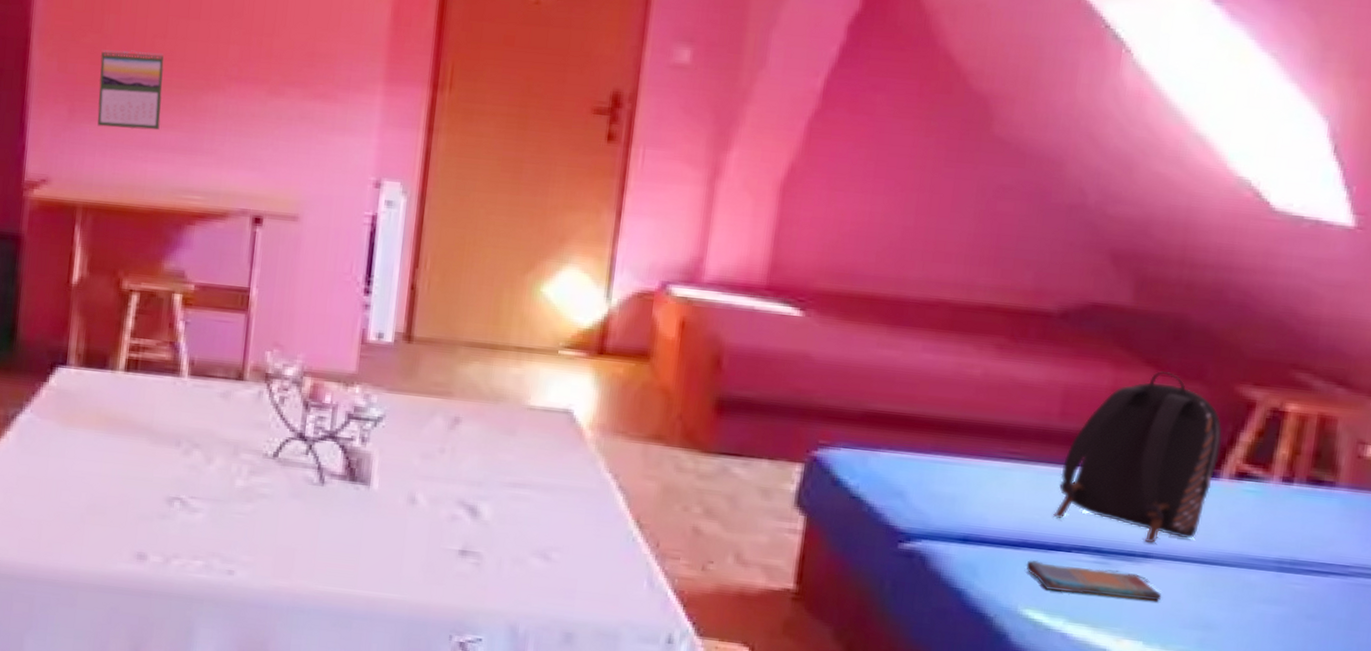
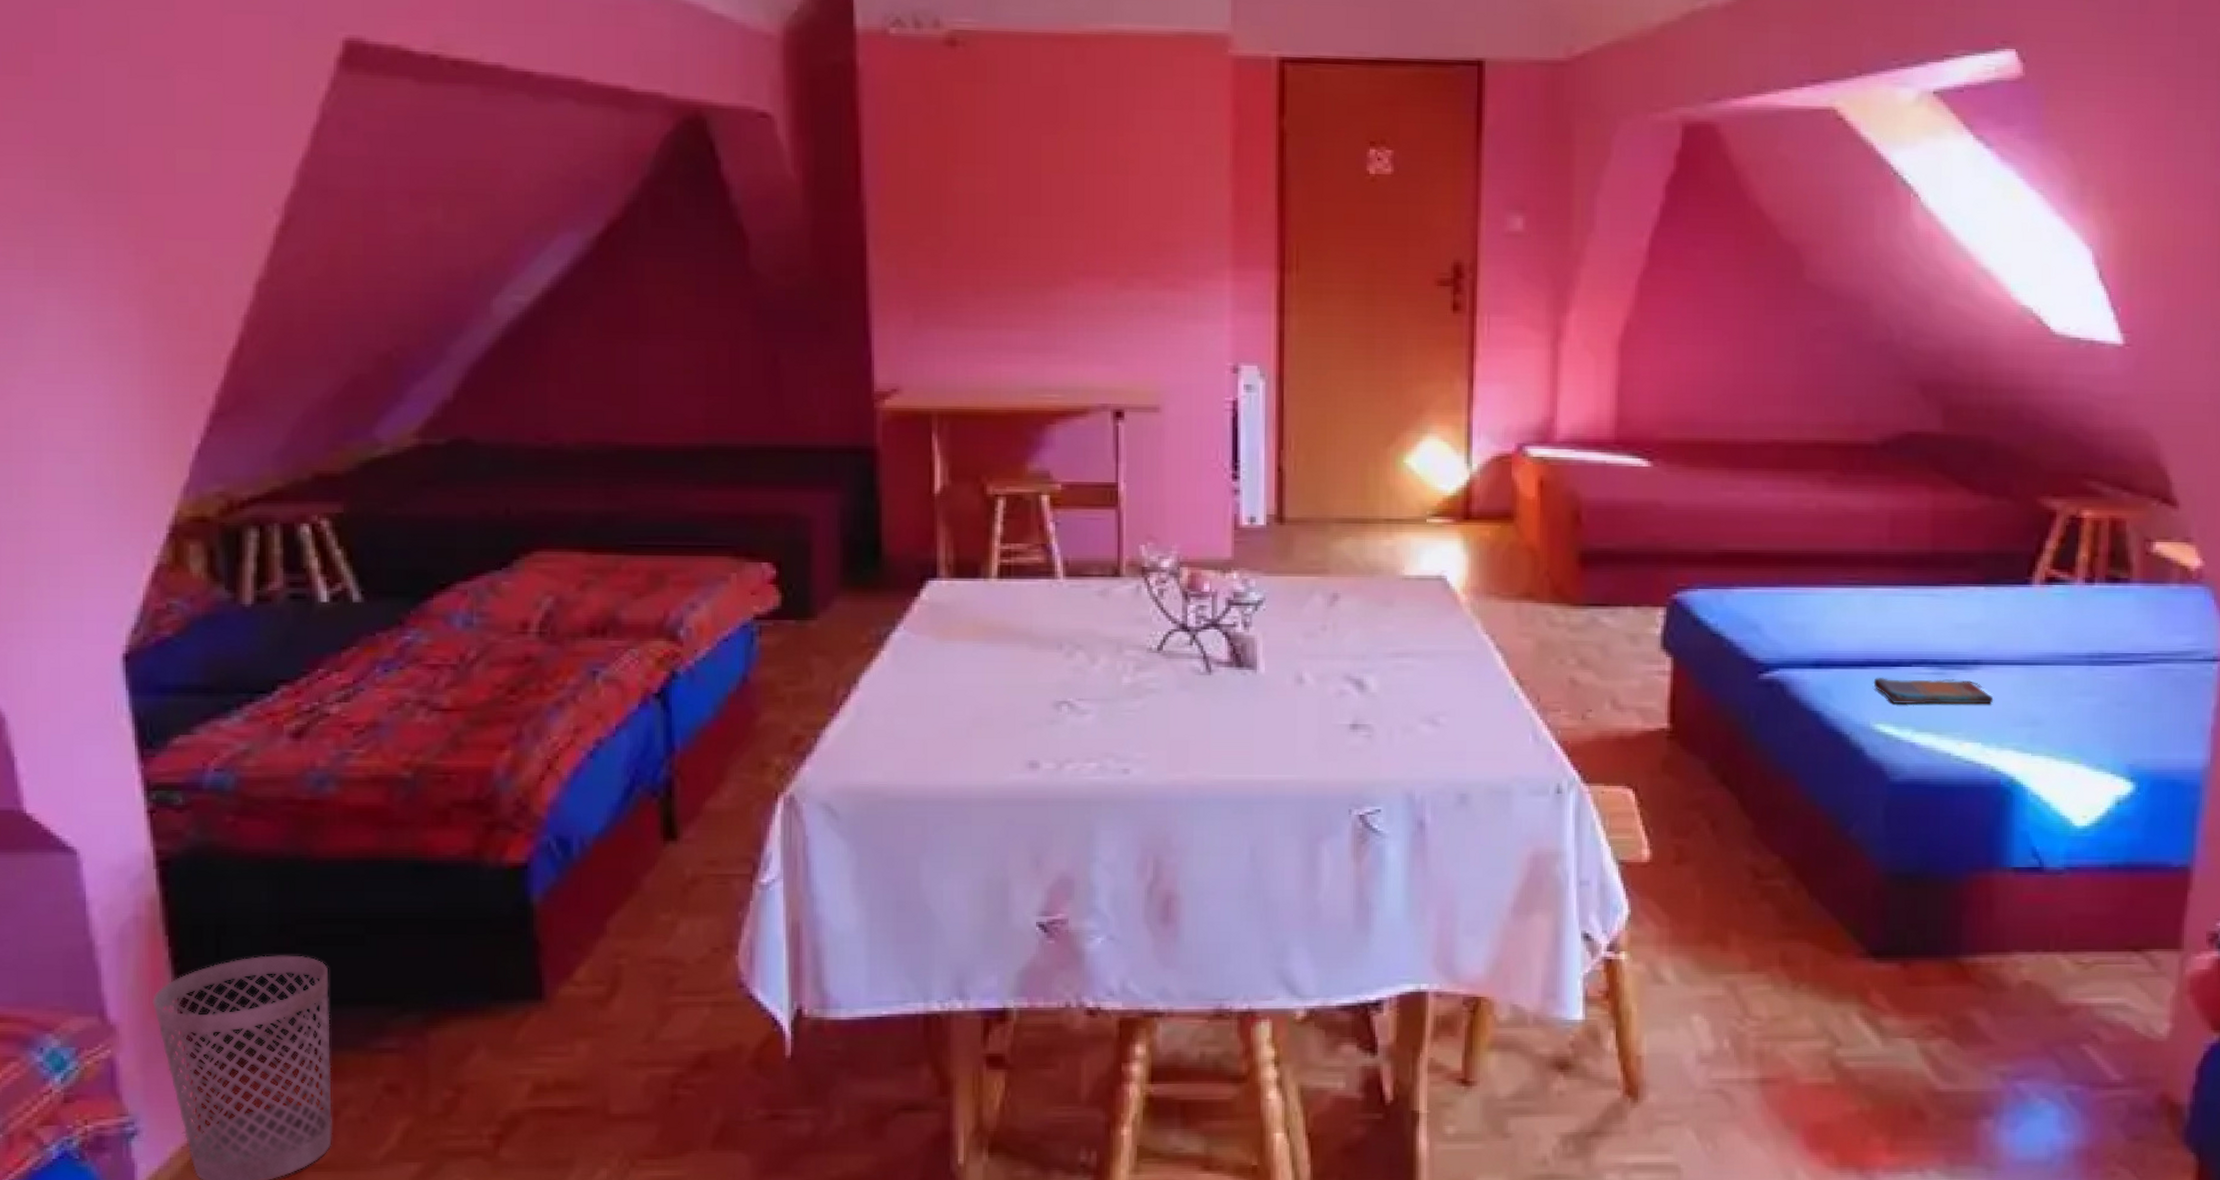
calendar: present [97,50,165,131] -> none [941,251,1010,331]
backpack: present [1053,370,1223,542] -> none [1893,490,2030,650]

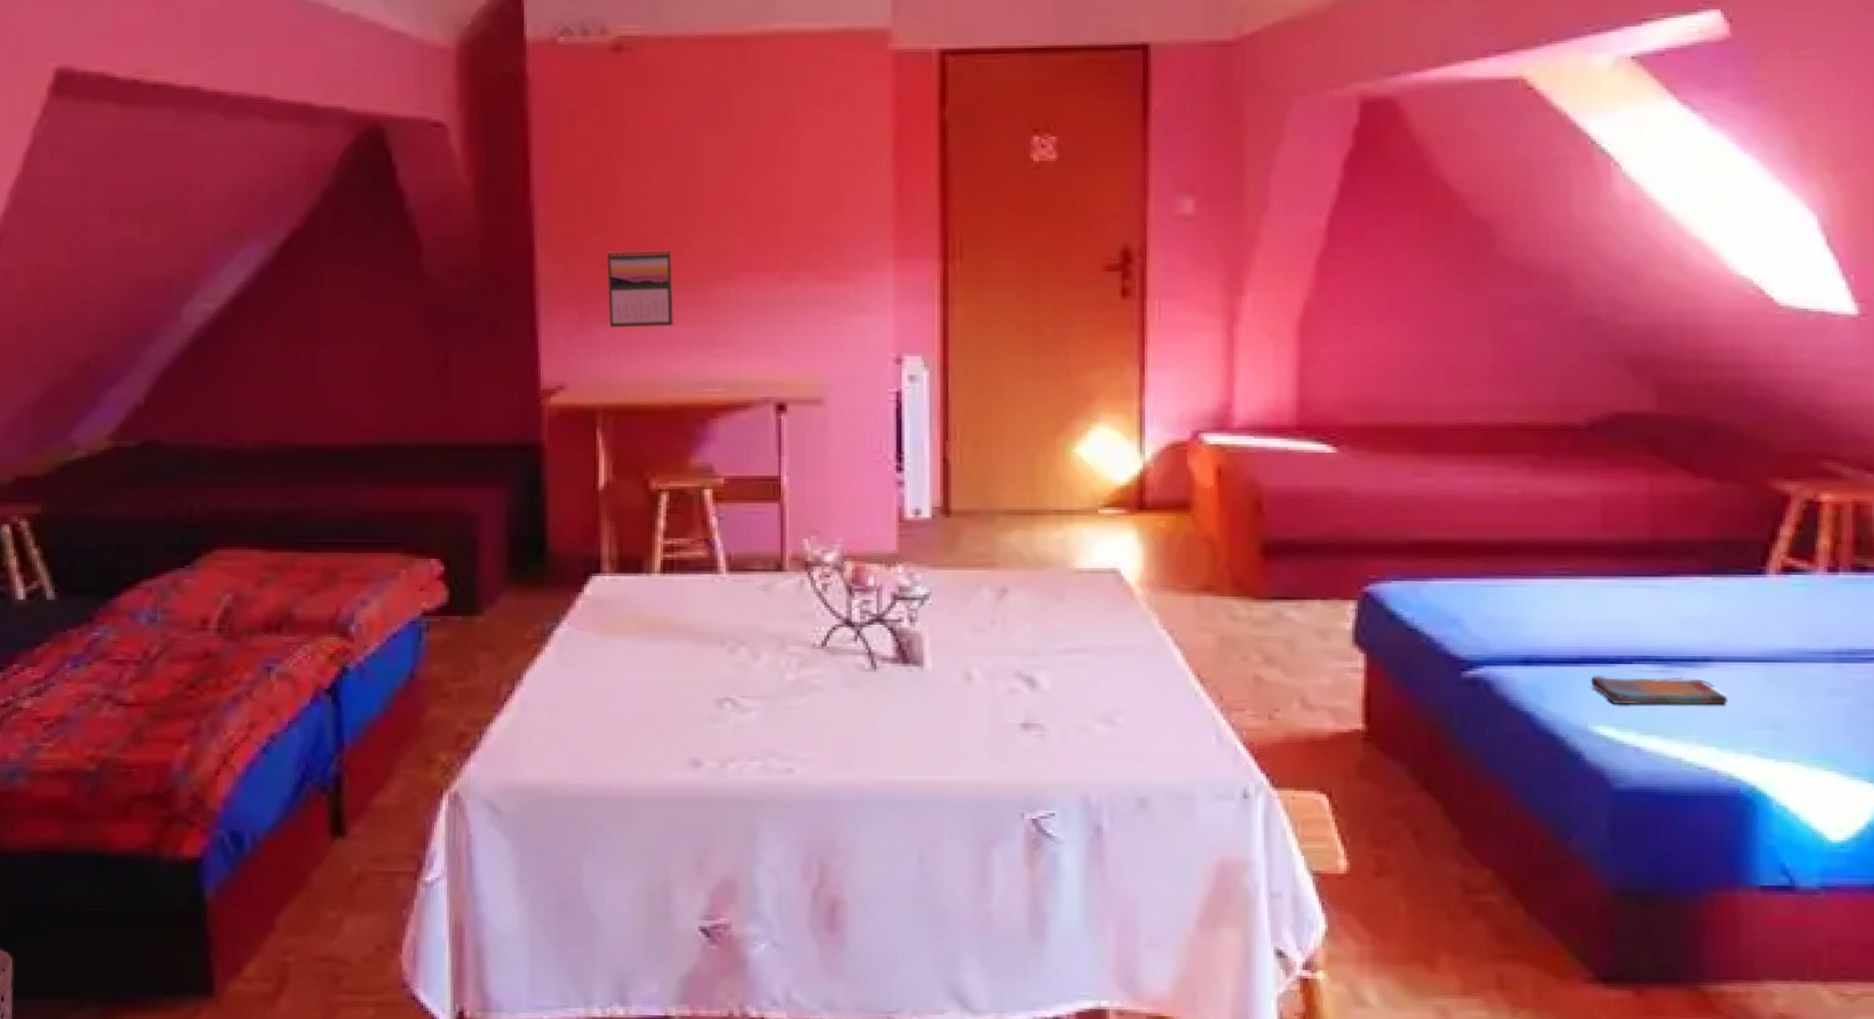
calendar: none [941,251,1010,331] -> present [606,249,673,328]

